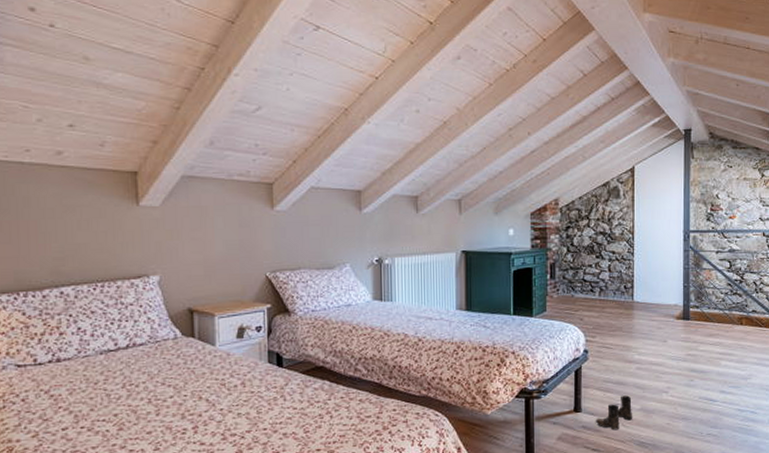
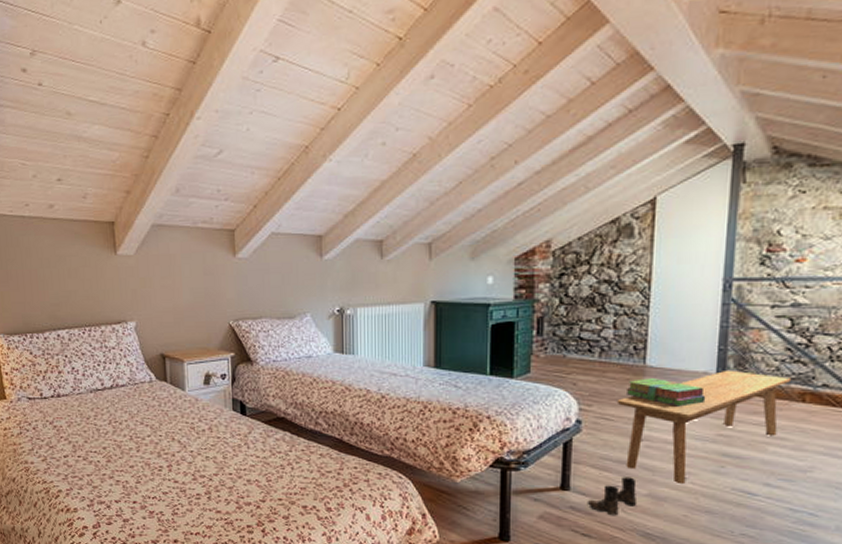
bench: none [614,302,733,398] -> present [617,369,792,485]
stack of books: none [620,311,677,334] -> present [625,378,706,407]

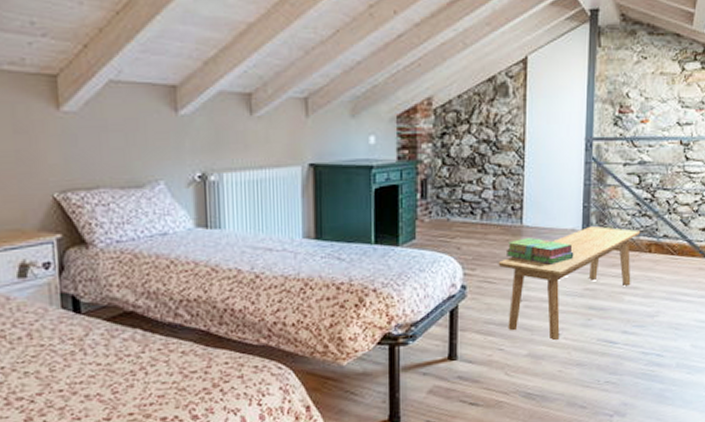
boots: present [587,477,636,516] -> none [473,339,518,381]

